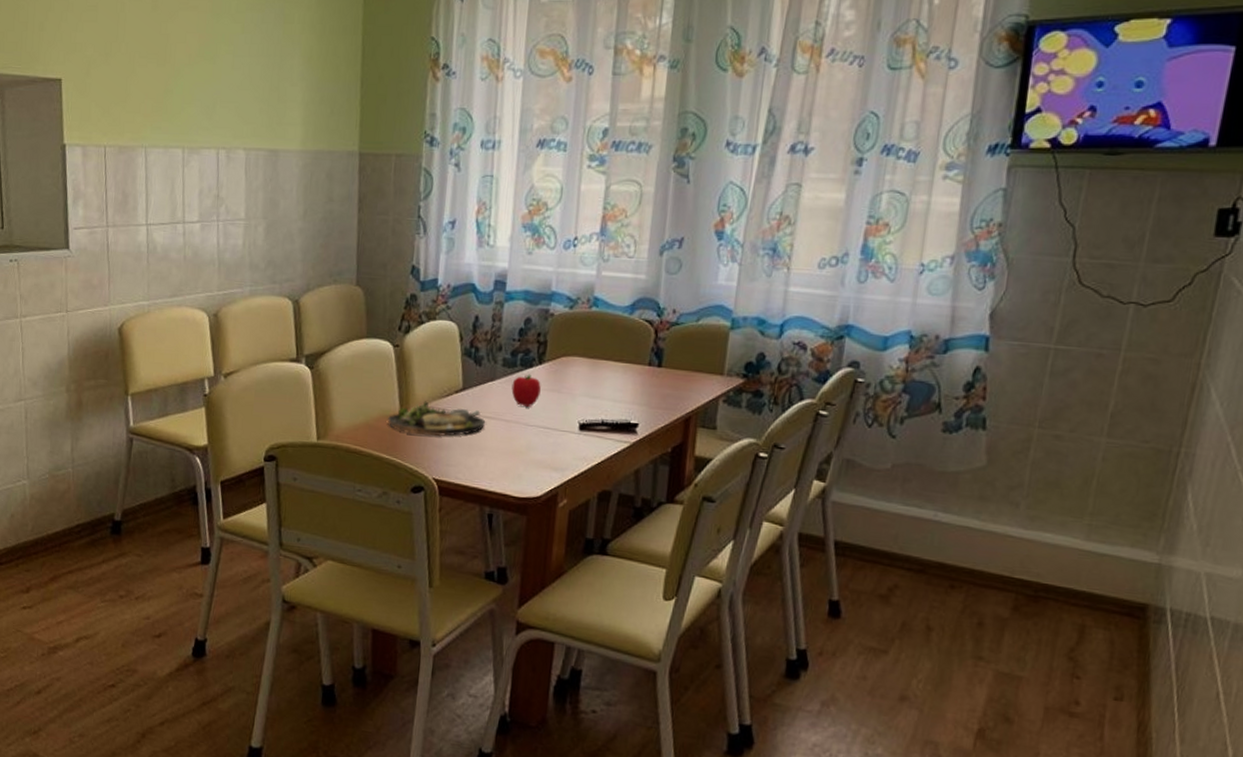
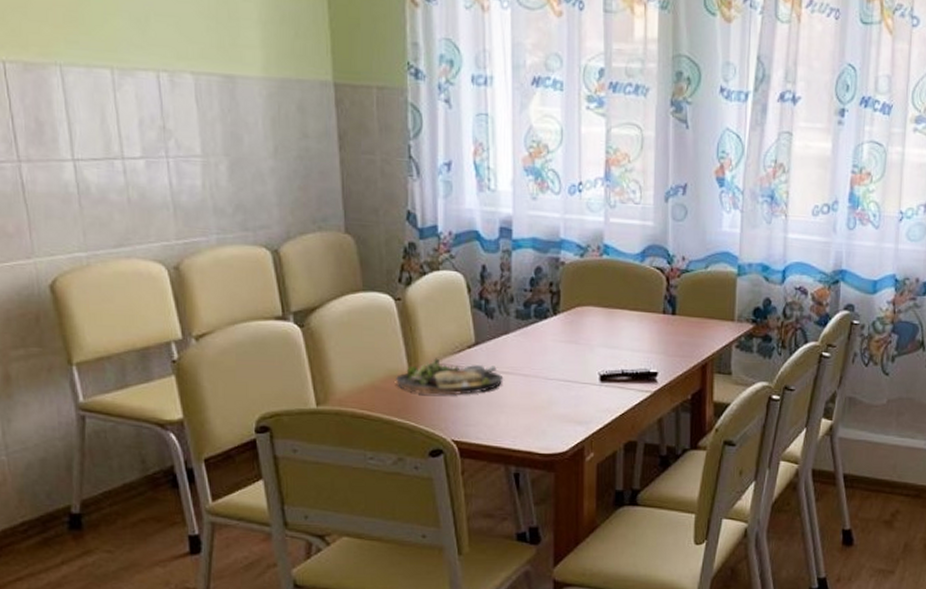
fruit: present [511,374,541,407] -> none [527,325,558,360]

